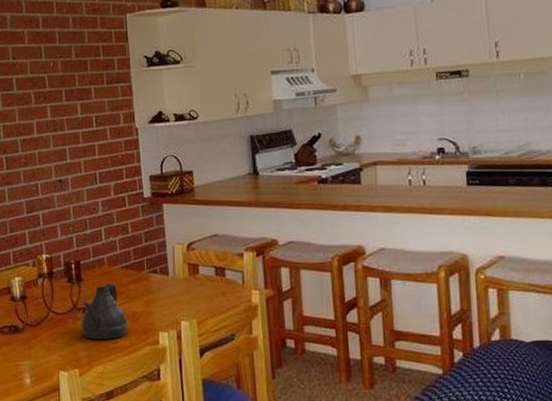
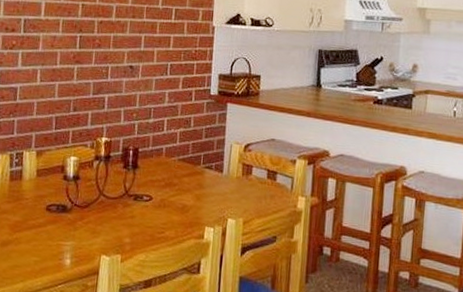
teapot: present [80,283,129,340] -> none [129,174,178,229]

